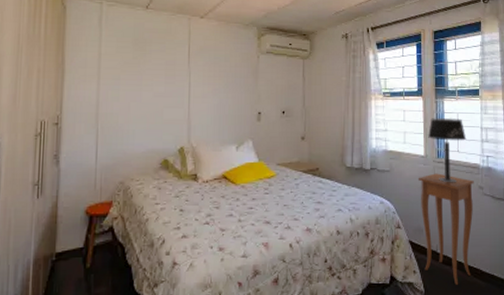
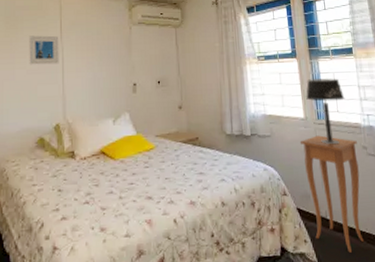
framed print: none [156,59,187,89] -> present [29,35,59,65]

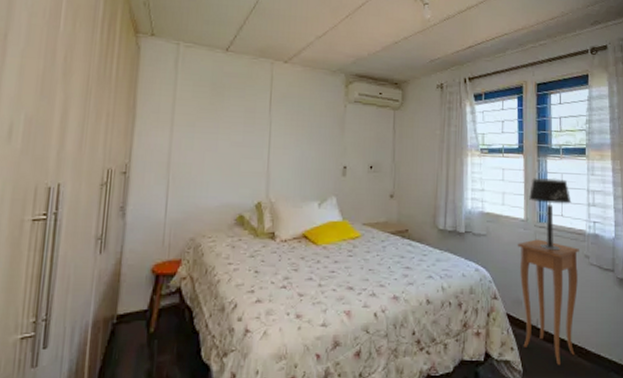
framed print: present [29,35,59,65] -> none [234,105,268,139]

